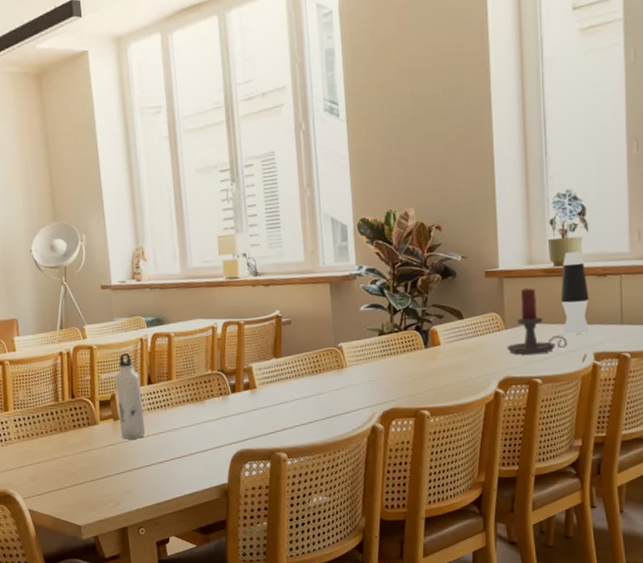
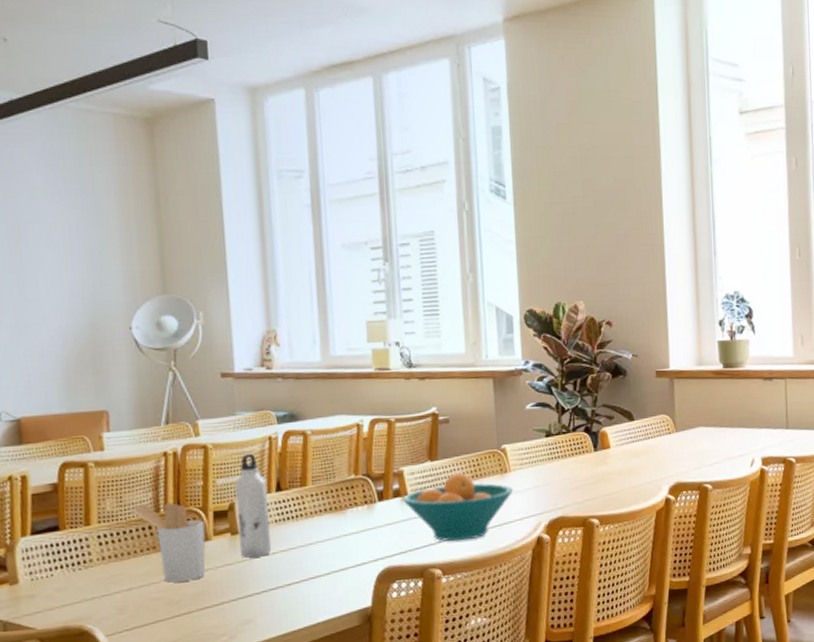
utensil holder: none [36,393,95,458] -> present [129,503,206,583]
fruit bowl: none [251,368,350,429] -> present [402,473,514,542]
candle holder: present [507,288,568,355] -> none [677,390,737,459]
vase: present [561,251,589,335] -> none [730,354,757,439]

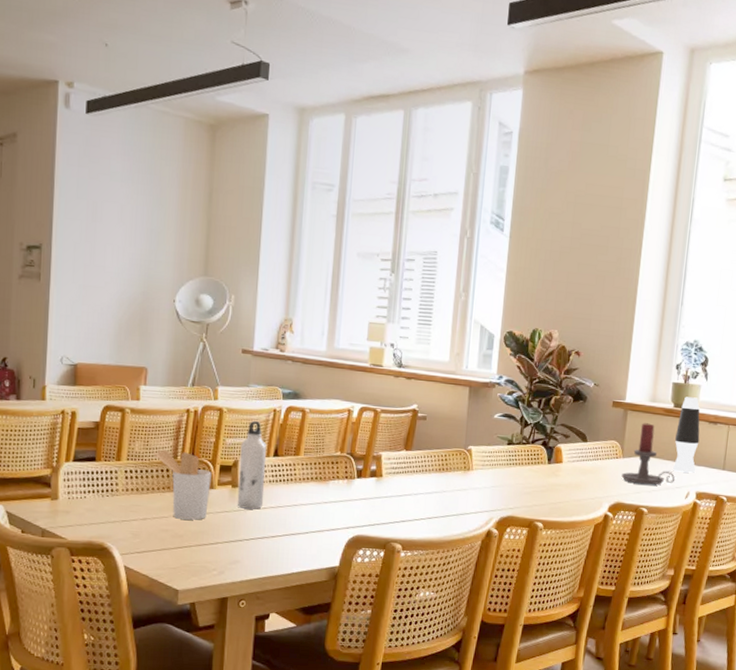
fruit bowl: present [402,473,514,542] -> none [377,464,473,524]
candle holder: none [677,390,737,459] -> present [621,423,676,485]
vase: none [730,354,757,439] -> present [673,396,700,473]

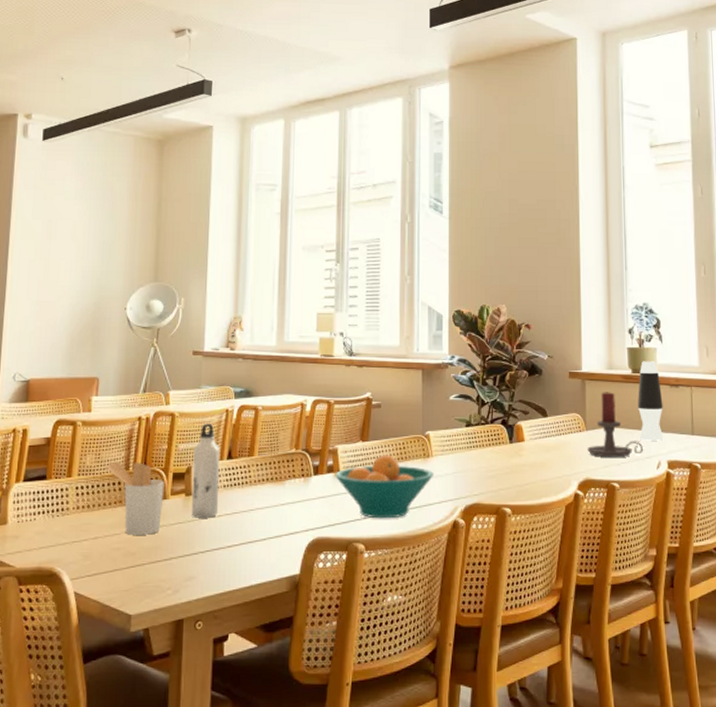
fruit bowl: none [377,464,473,524] -> present [335,455,434,519]

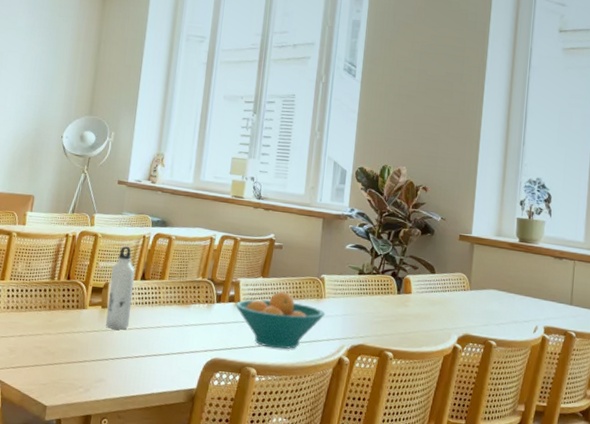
utensil holder: present [104,461,165,535] -> none [33,271,84,338]
candle holder: present [587,392,644,457] -> none [469,256,523,318]
vase: present [638,361,663,441] -> none [520,232,546,307]

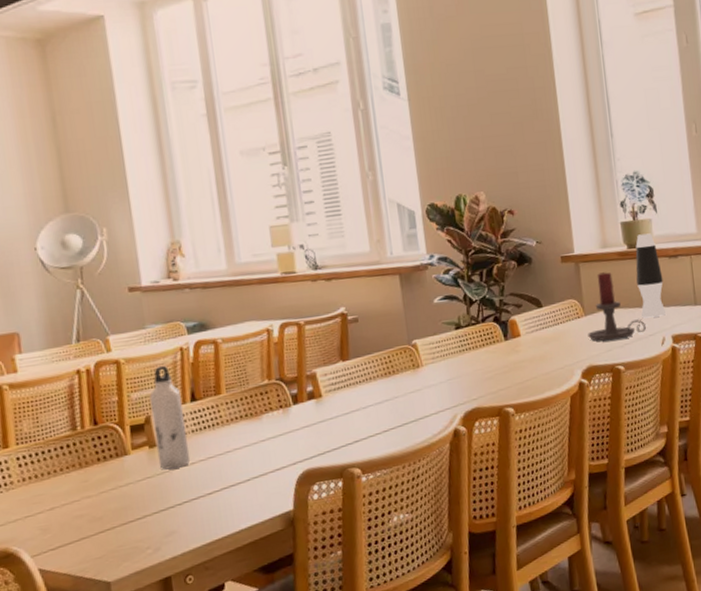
fruit bowl: present [235,291,326,350] -> none [316,371,427,441]
candle holder: none [469,256,523,318] -> present [588,272,647,341]
vase: none [520,232,546,307] -> present [635,233,666,318]

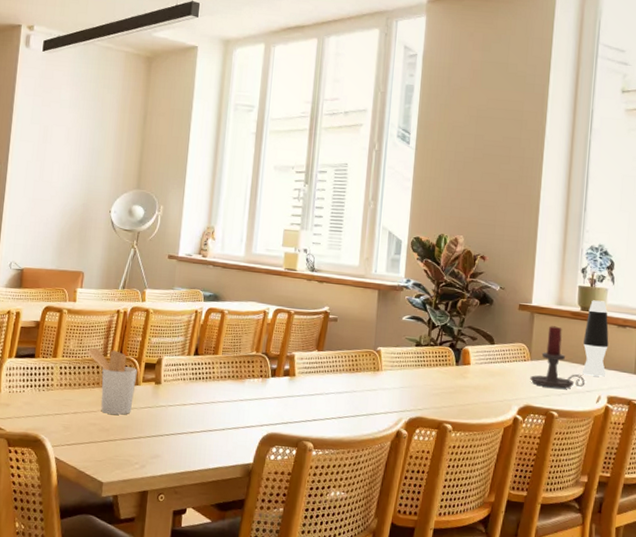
utensil holder: none [46,420,126,500] -> present [85,347,137,415]
water bottle: present [149,365,191,470] -> none [159,321,188,406]

